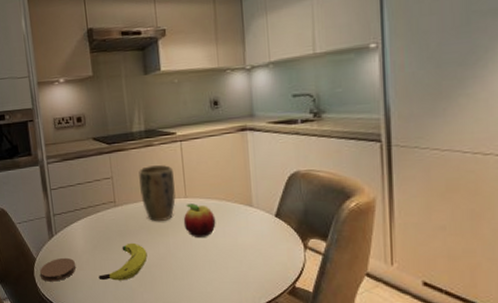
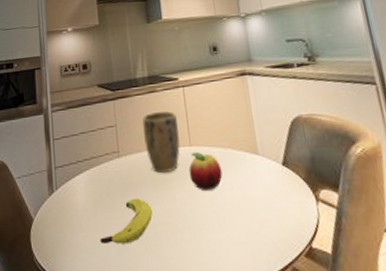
coaster: present [40,257,77,282] -> none [37,217,77,247]

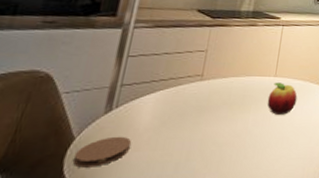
coaster: none [37,217,77,247] -> present [73,136,132,168]
banana: present [100,198,153,245] -> none [156,119,223,163]
plant pot: present [142,111,180,174] -> none [232,44,270,99]

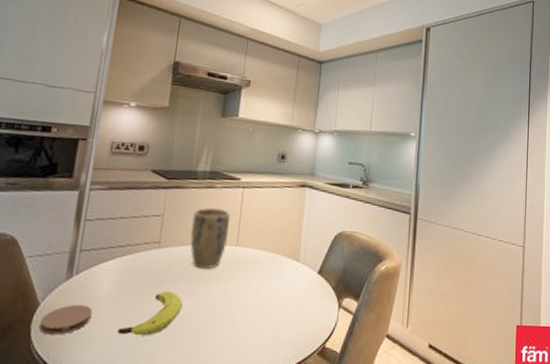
banana: none [156,119,223,163] -> present [117,290,183,336]
plant pot: none [232,44,270,99] -> present [190,208,230,270]
fruit: present [267,82,298,115] -> none [229,252,263,290]

